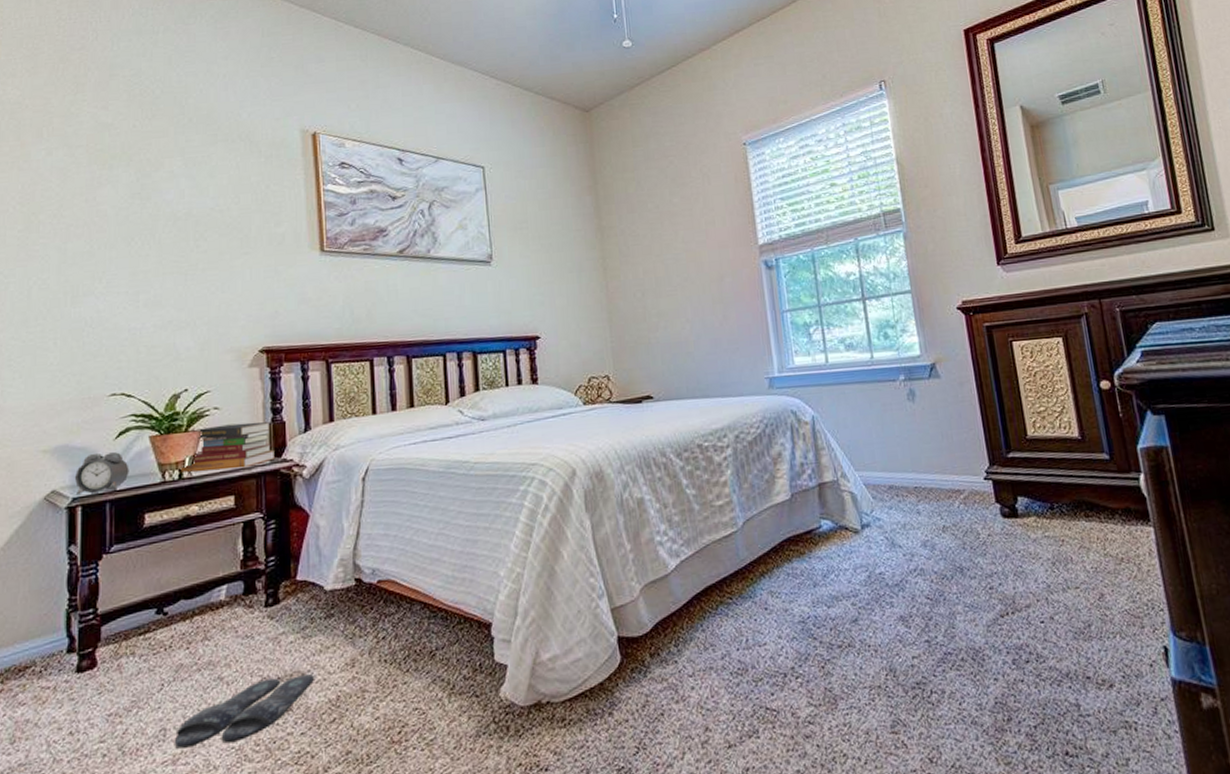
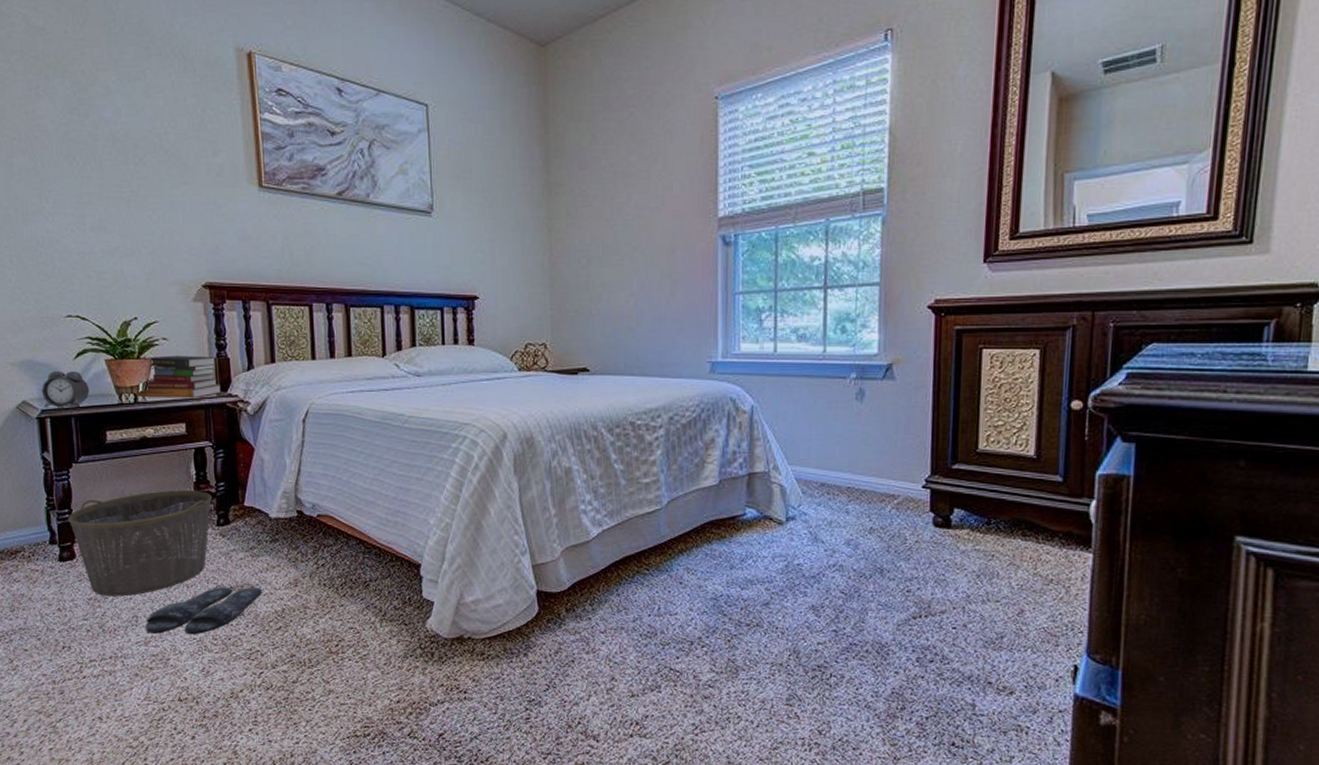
basket: none [92,569,261,709] -> present [68,490,213,596]

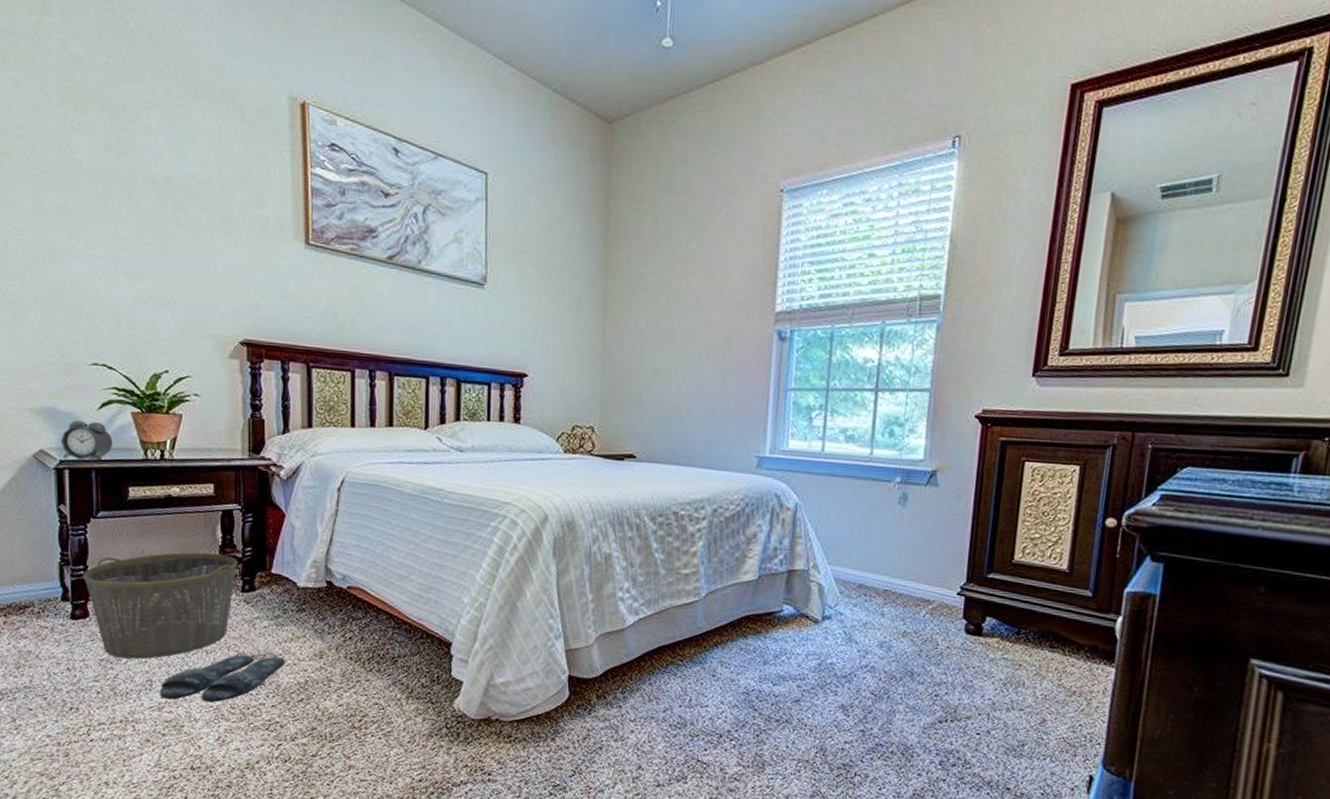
books: present [135,355,221,399] -> none [162,412,253,459]

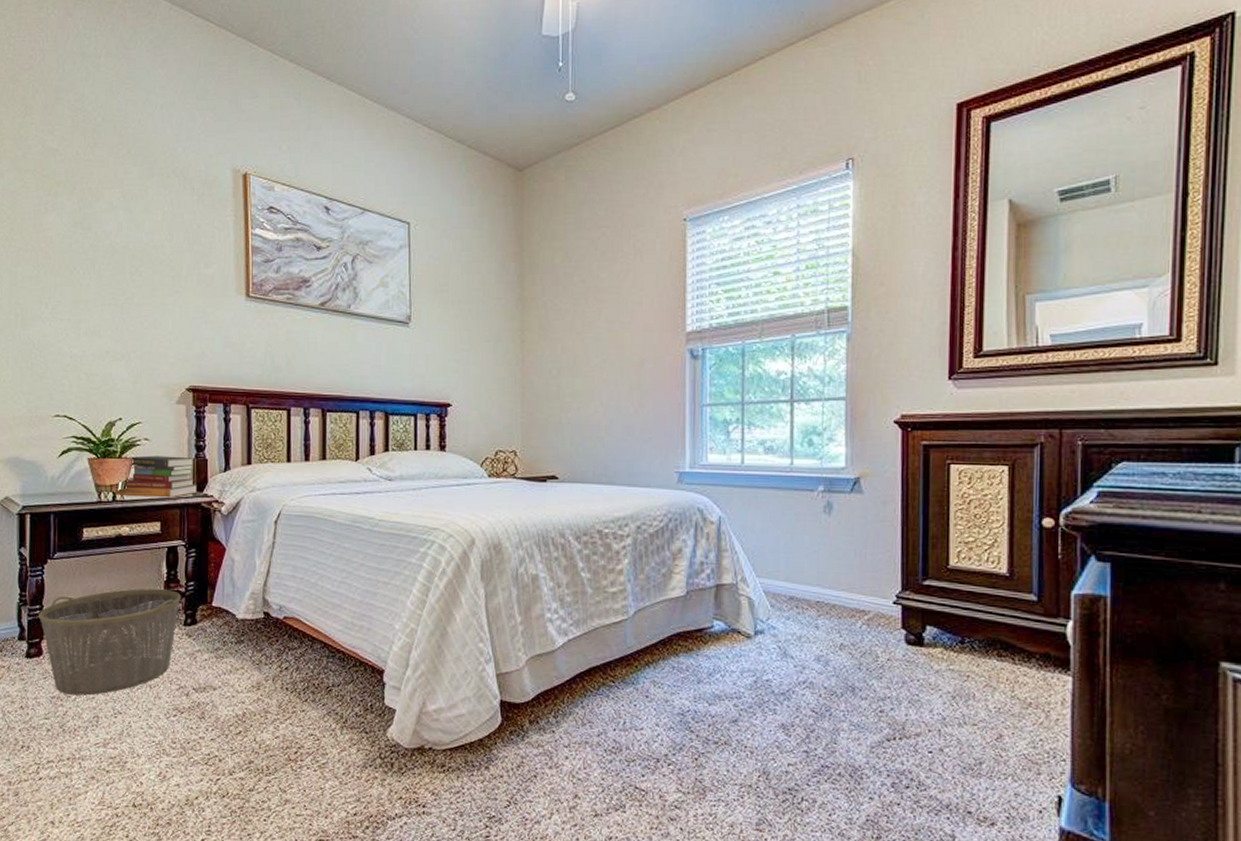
alarm clock: present [60,419,113,461] -> none [24,467,71,505]
slippers: present [160,654,285,702] -> none [106,688,224,737]
books: none [162,412,253,459] -> present [114,455,197,498]

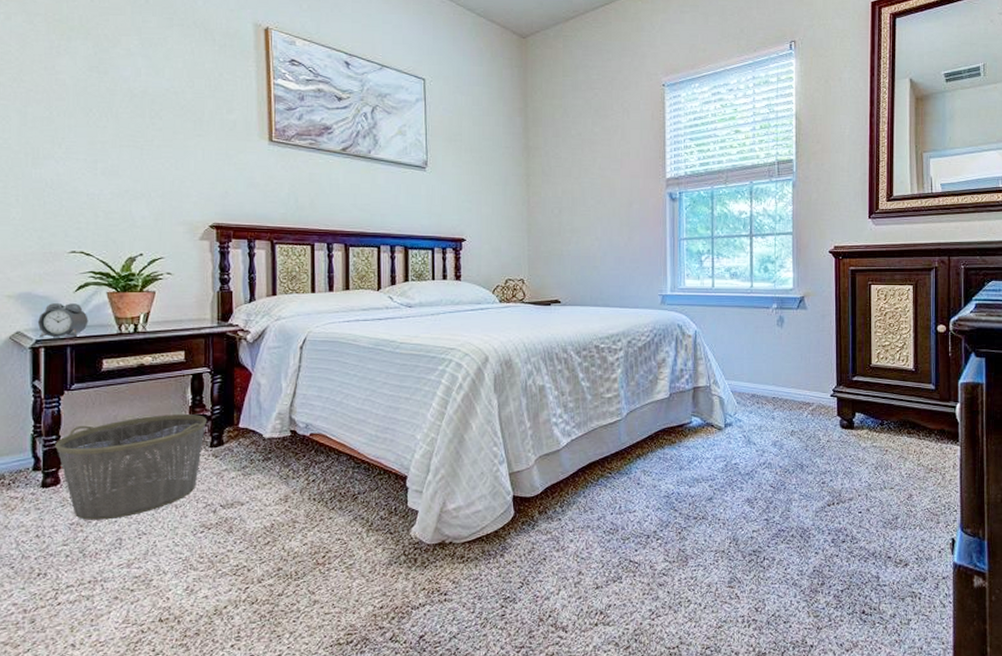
alarm clock: none [24,467,71,505] -> present [37,302,88,338]
books: present [114,455,197,498] -> none [135,289,222,328]

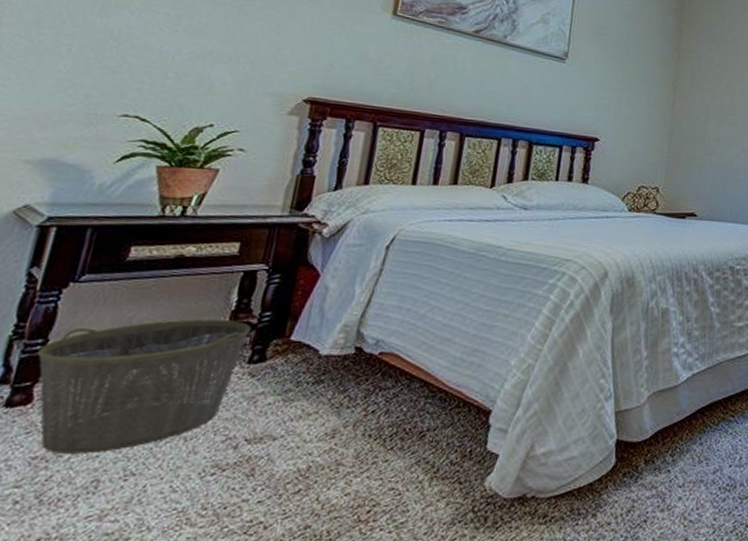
alarm clock: present [37,302,88,338] -> none [54,172,125,218]

